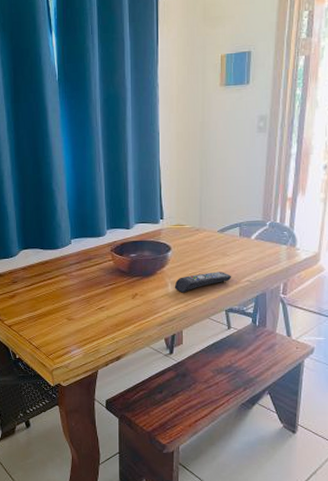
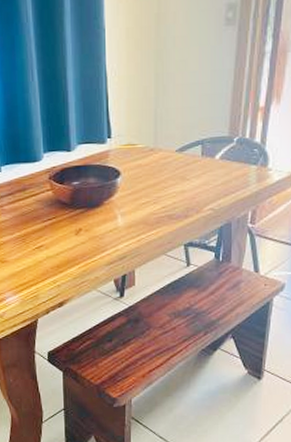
remote control: present [174,272,232,293] -> none [124,199,192,226]

